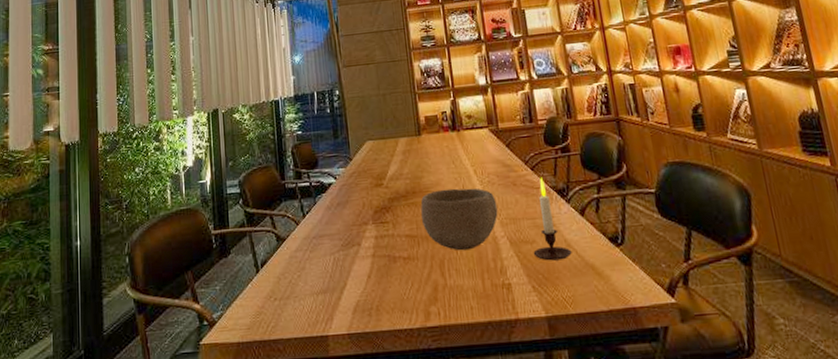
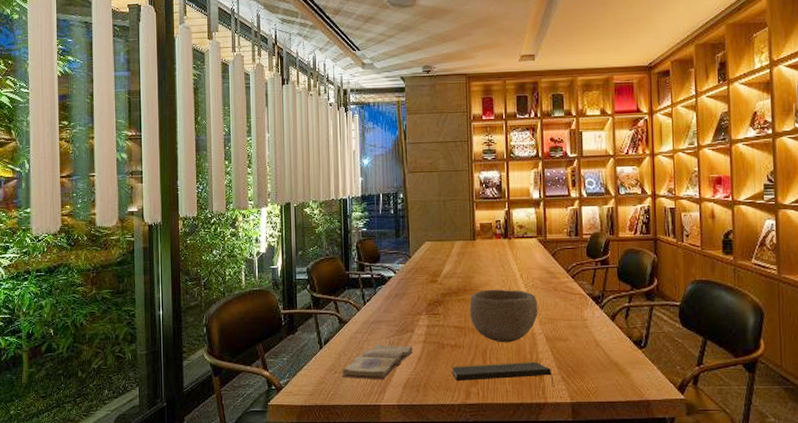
diary: none [282,261,361,306] -> present [342,344,413,380]
notepad: none [405,270,525,300] -> present [451,361,554,387]
candle: present [533,177,572,261] -> none [566,285,600,357]

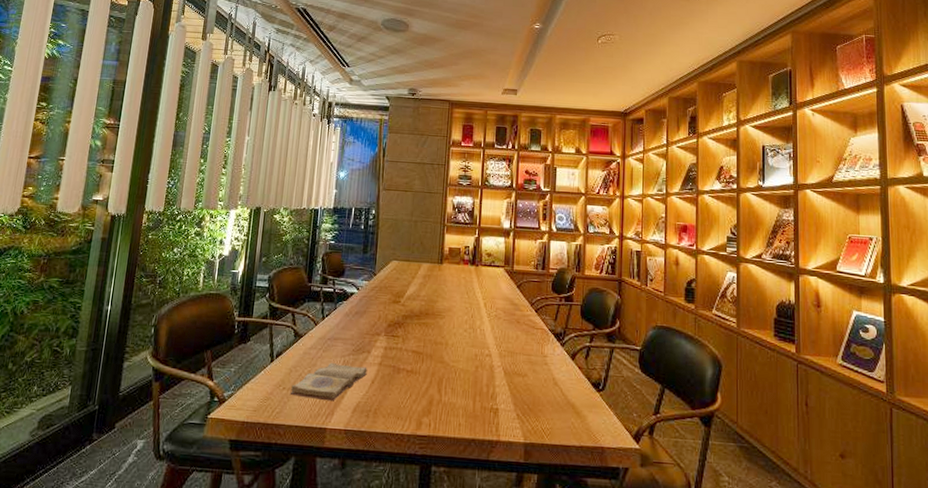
notepad: present [451,361,554,387] -> none [404,393,509,425]
bowl: present [470,289,538,343] -> none [429,315,499,374]

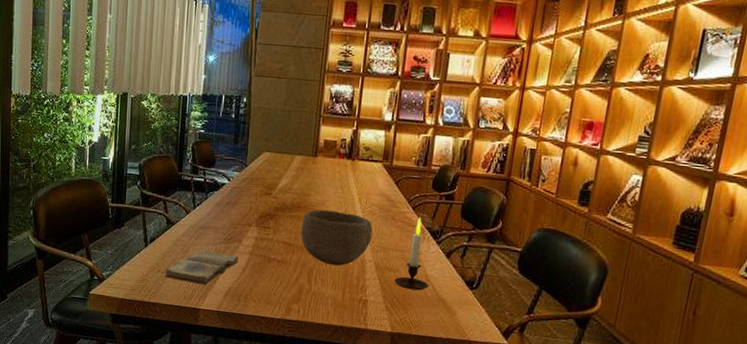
bowl: none [429,315,499,374] -> present [301,209,373,266]
candle: none [523,319,557,396] -> present [394,217,429,291]

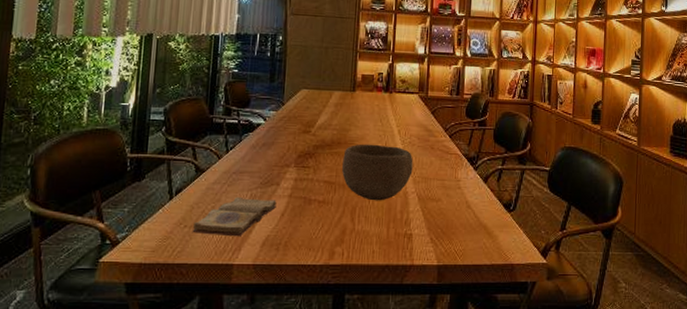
candle: present [394,217,429,291] -> none [437,145,470,218]

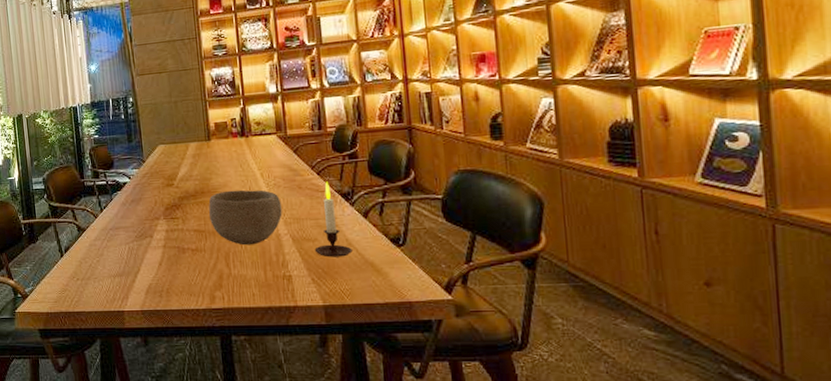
diary: present [192,196,277,237] -> none [84,250,153,287]
candle: none [437,145,470,218] -> present [314,181,353,258]

